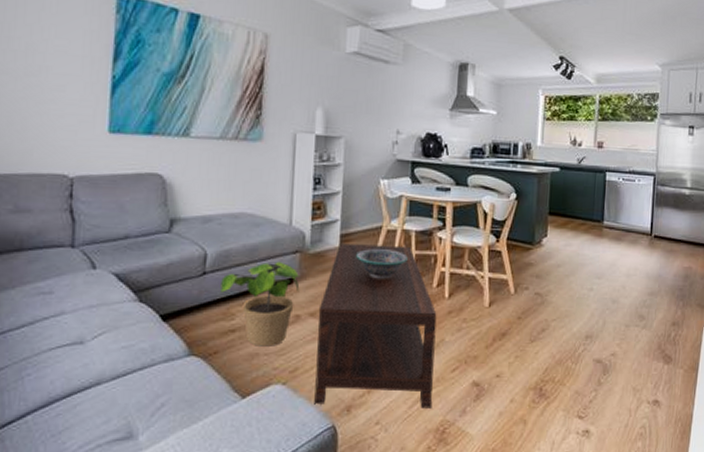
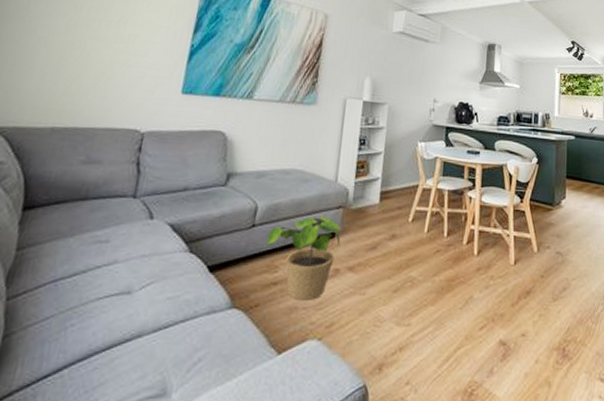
coffee table: present [314,244,437,409] -> none [347,200,467,368]
decorative bowl: present [356,249,408,279] -> none [394,206,441,235]

